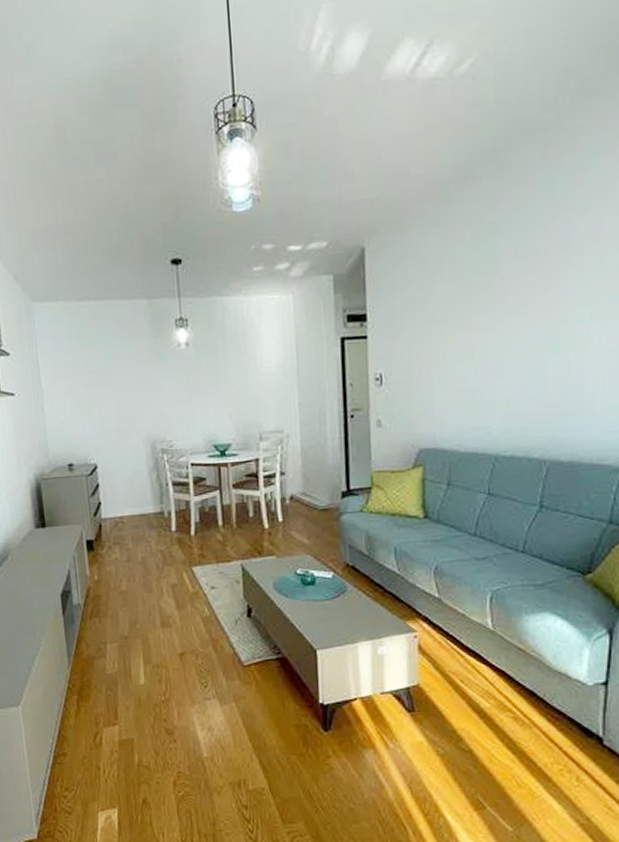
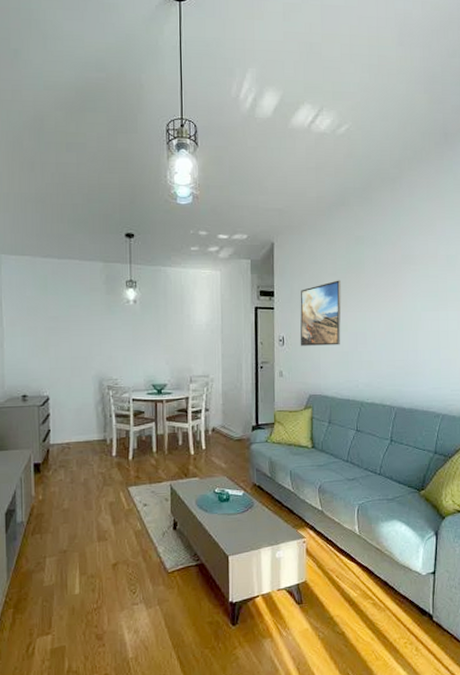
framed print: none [403,289,464,385] -> present [300,280,341,346]

